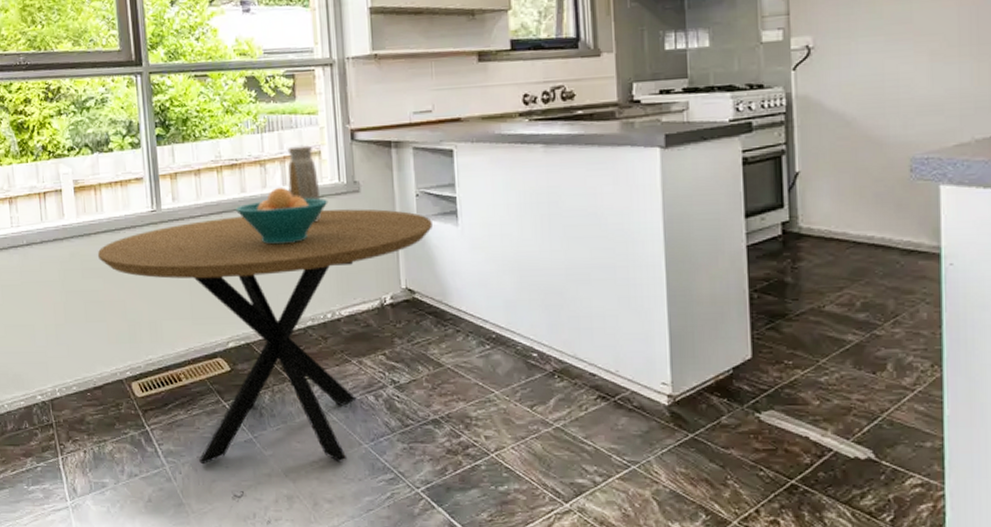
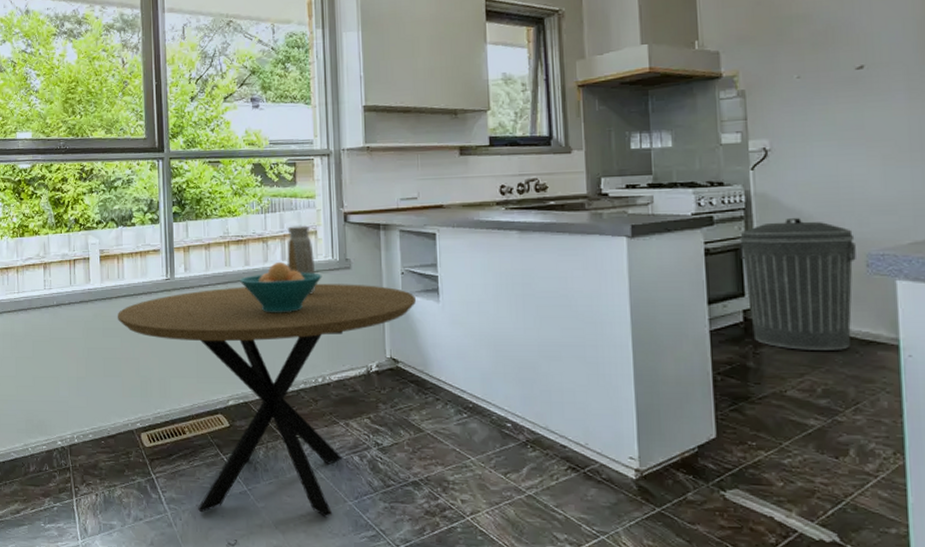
trash can: none [778,121,900,263] -> present [739,218,856,350]

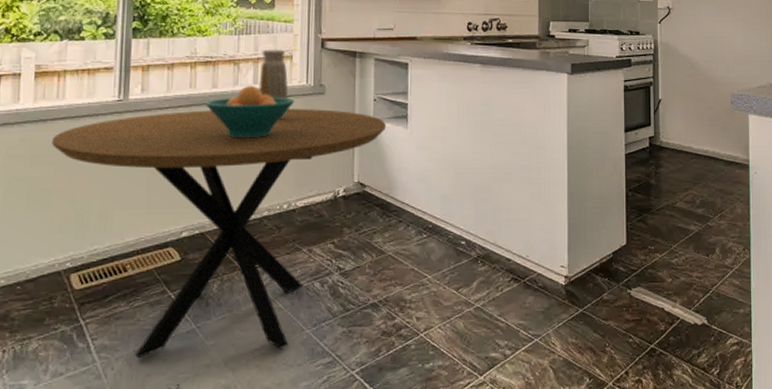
trash can: present [739,218,856,350] -> none [648,64,725,169]

